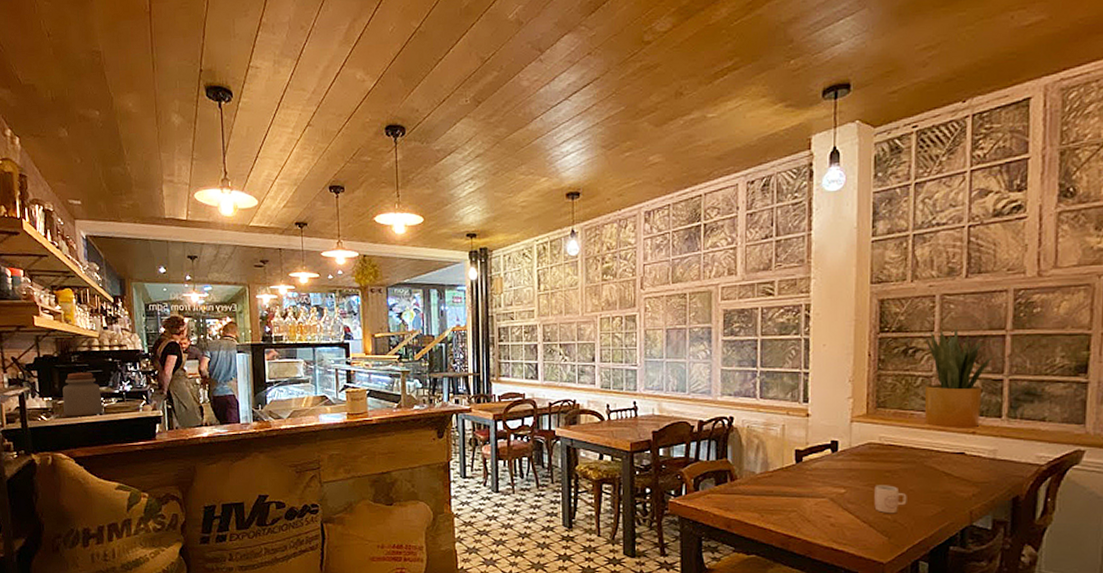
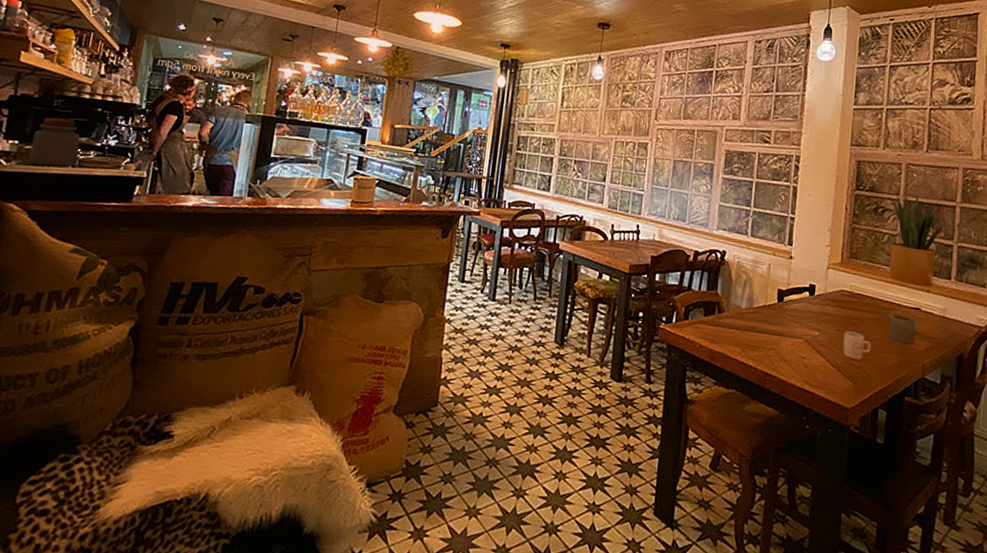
mug: none [926,462,961,492] -> present [888,315,917,345]

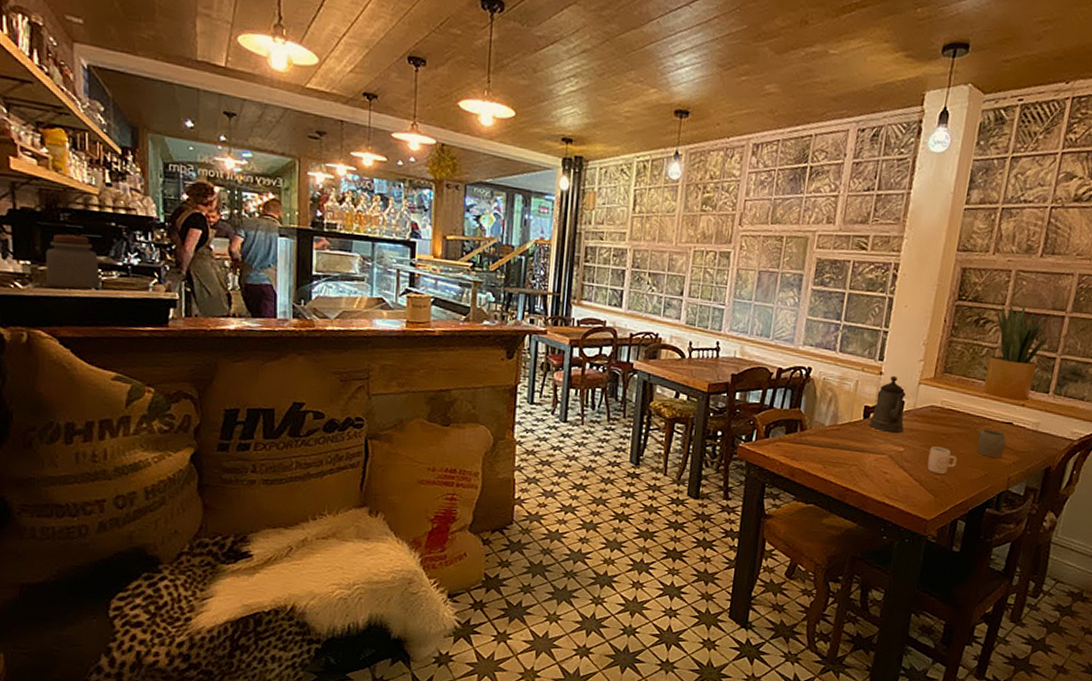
coffee pot: none [783,259,817,317] -> present [869,375,906,433]

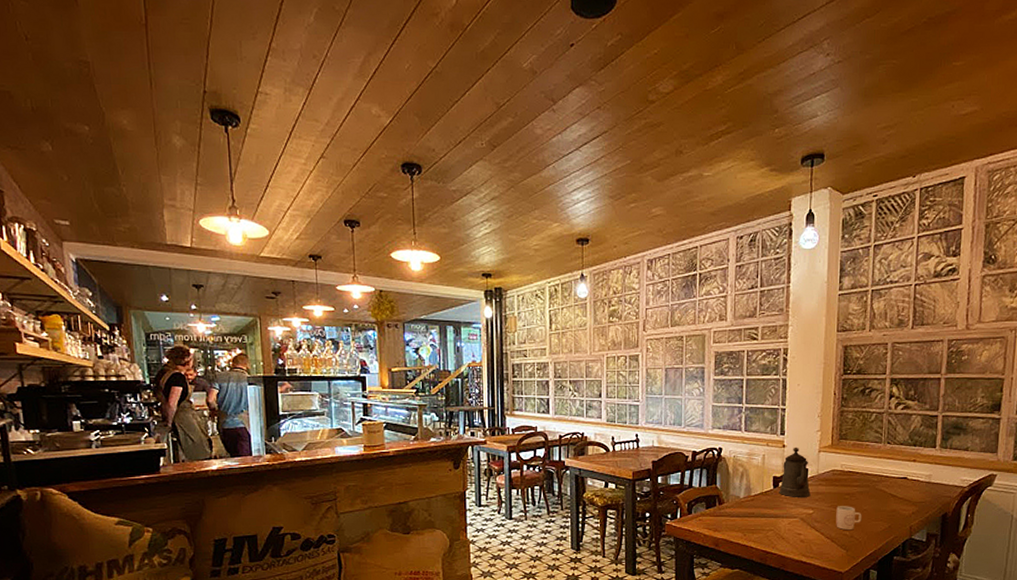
jar: present [46,234,100,290] -> none [52,403,100,450]
mug: present [976,429,1007,459] -> none [877,486,904,511]
planter: present [984,303,1053,401] -> none [877,371,932,457]

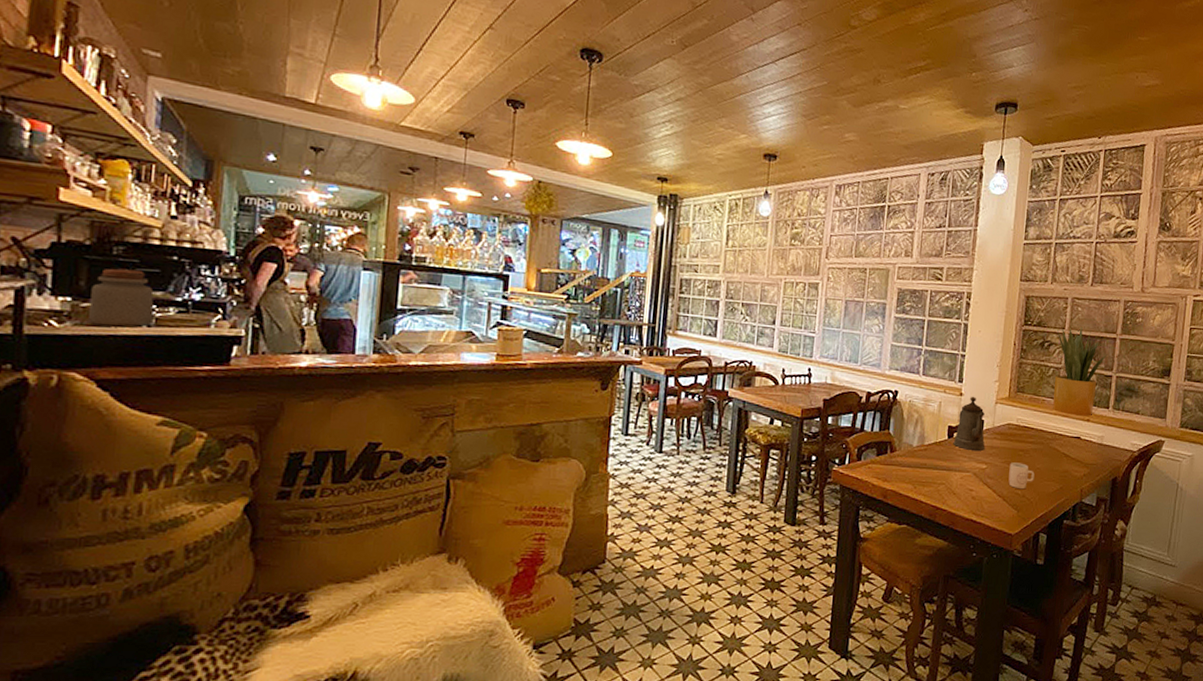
jar: none [52,403,100,450] -> present [88,268,155,328]
planter: none [877,371,932,457] -> present [1053,327,1107,416]

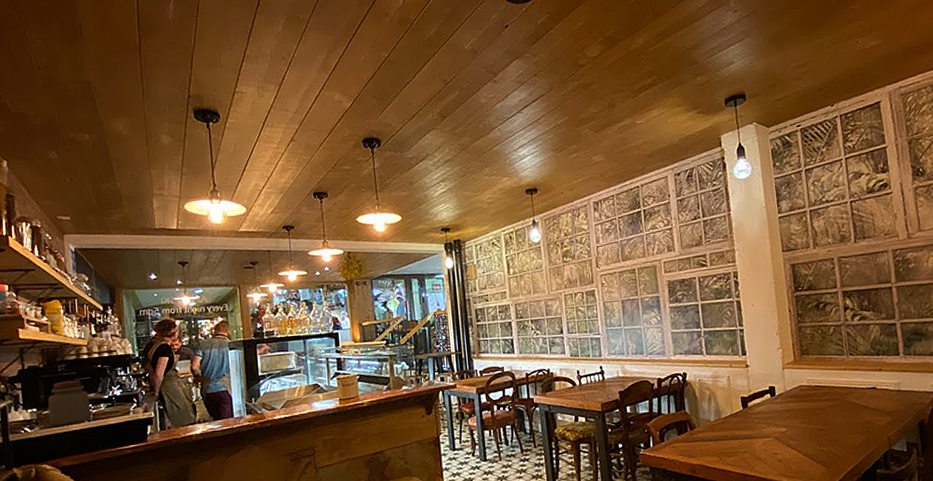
coffee pot: present [953,396,985,451] -> none [748,366,781,417]
mug: present [1008,462,1035,490] -> none [809,421,837,446]
planter: present [1053,327,1107,416] -> none [829,283,886,368]

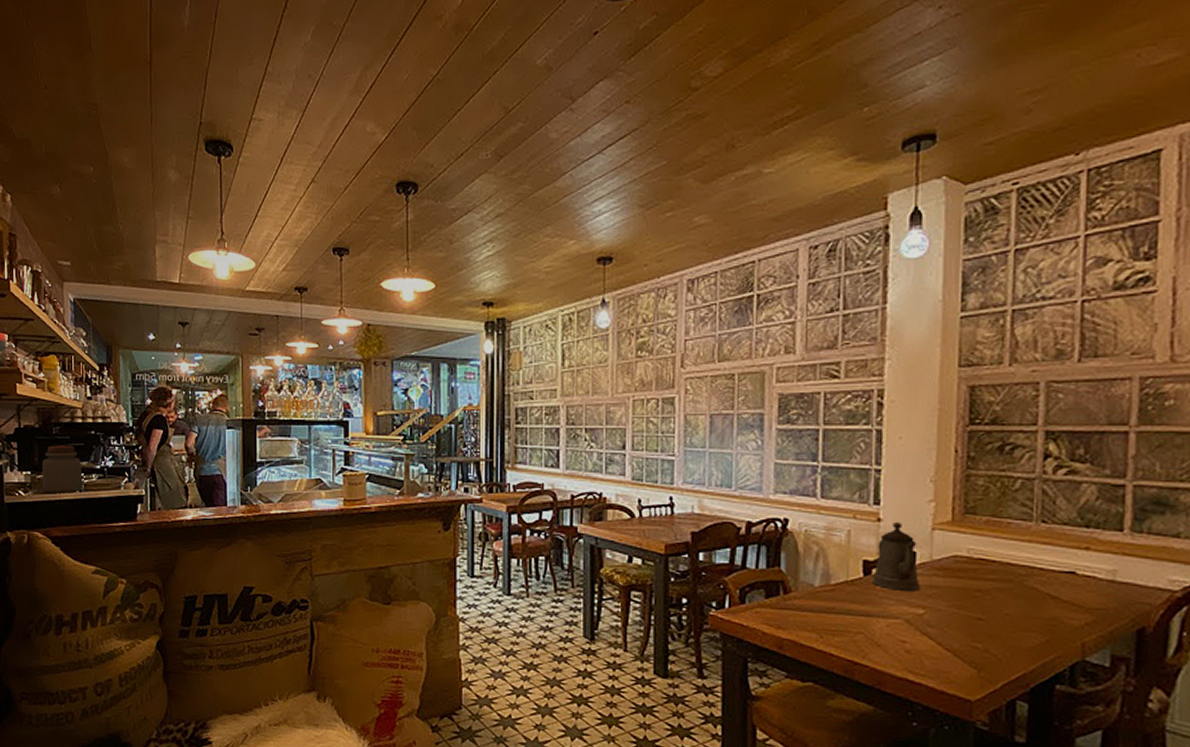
coffee pot: none [748,366,781,417] -> present [872,521,921,591]

